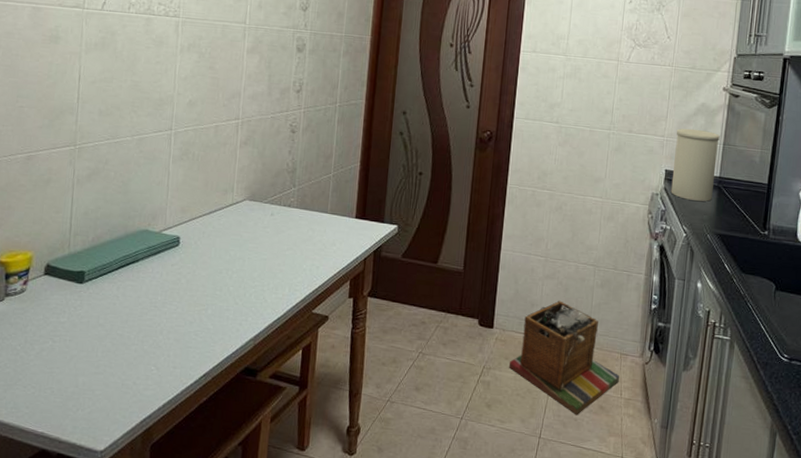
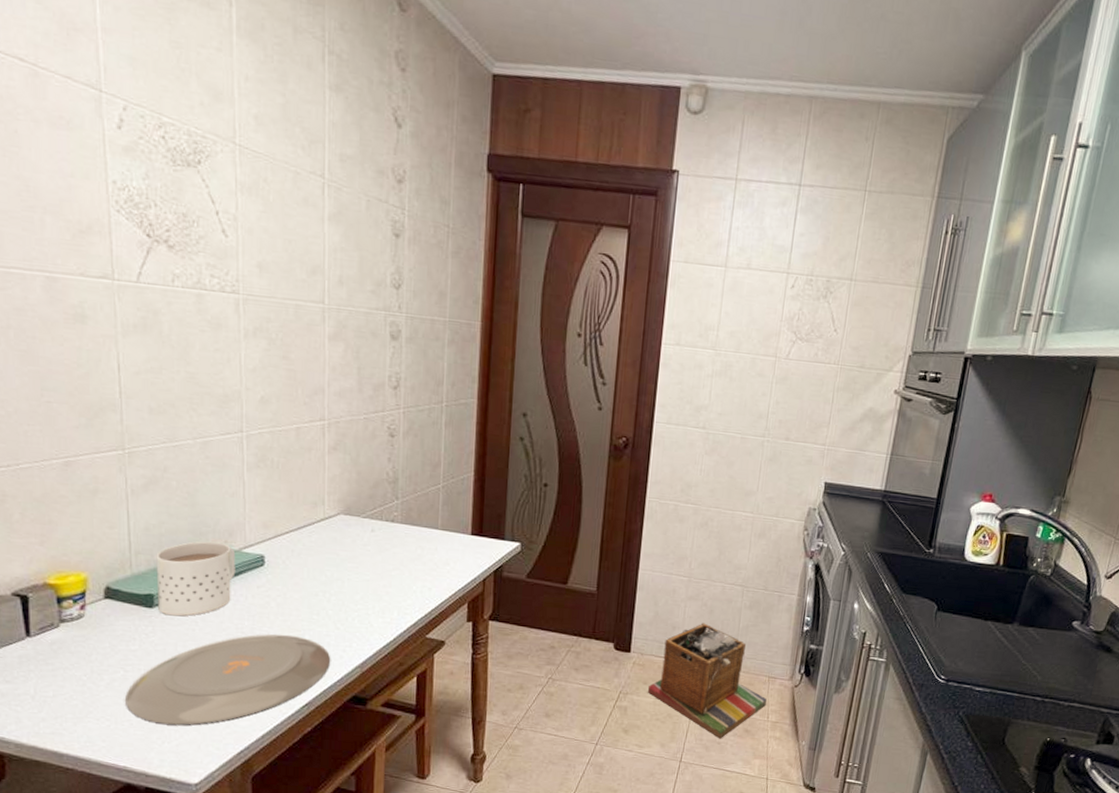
plate: none [50,308,228,394] -> present [125,634,330,725]
mug: none [87,224,156,292] -> present [156,541,236,617]
canister: present [671,128,720,202] -> none [830,436,888,518]

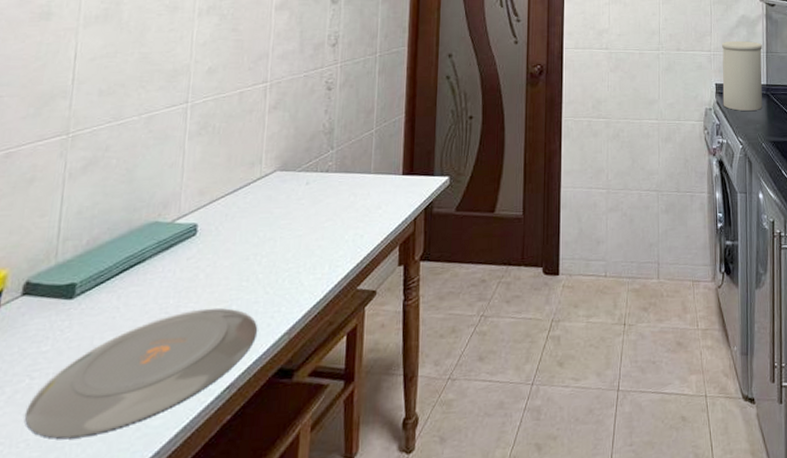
mug: present [156,541,236,617] -> none [79,216,168,305]
laundry basket: present [647,623,767,739] -> none [578,233,694,358]
canister: none [830,436,888,518] -> present [722,40,763,112]

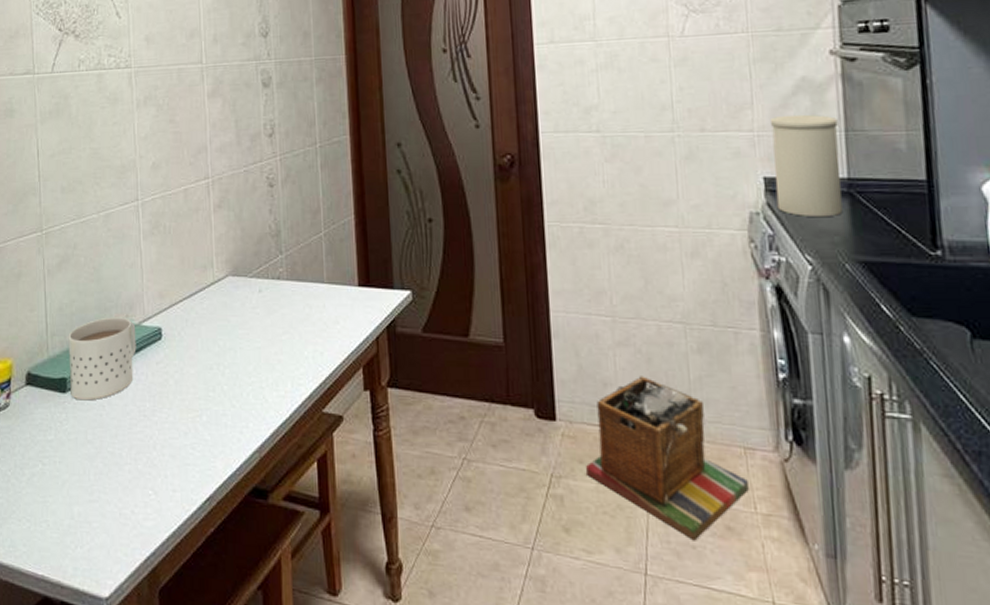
plate: present [25,307,257,439] -> none [43,415,228,526]
mug: none [79,216,168,305] -> present [68,317,137,401]
laundry basket: none [578,233,694,358] -> present [585,376,749,541]

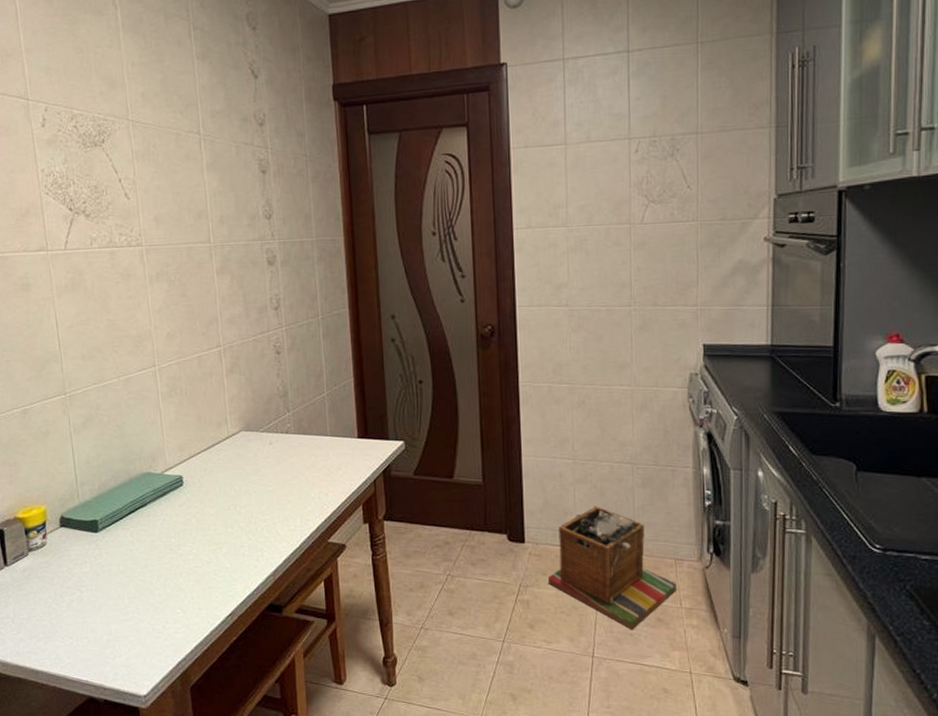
mug: present [68,317,137,401] -> none [97,468,161,538]
canister: present [771,114,843,218] -> none [712,292,766,377]

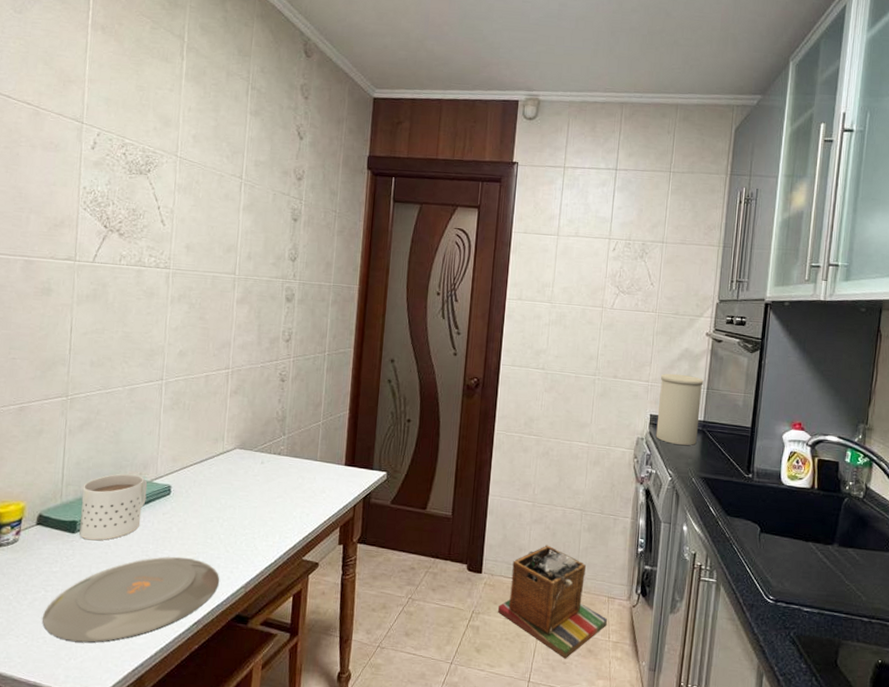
plate: none [82,548,246,640] -> present [42,556,219,642]
mug: none [97,468,161,538] -> present [79,473,148,541]
canister: none [712,292,766,377] -> present [656,373,704,446]

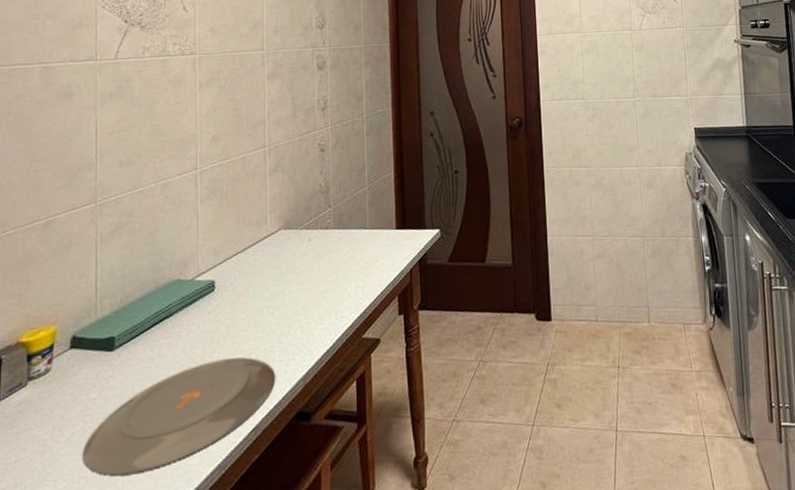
mug: present [79,473,148,541] -> none [118,274,189,356]
laundry basket: present [497,545,607,659] -> none [573,278,687,399]
canister: present [656,373,704,446] -> none [698,83,744,155]

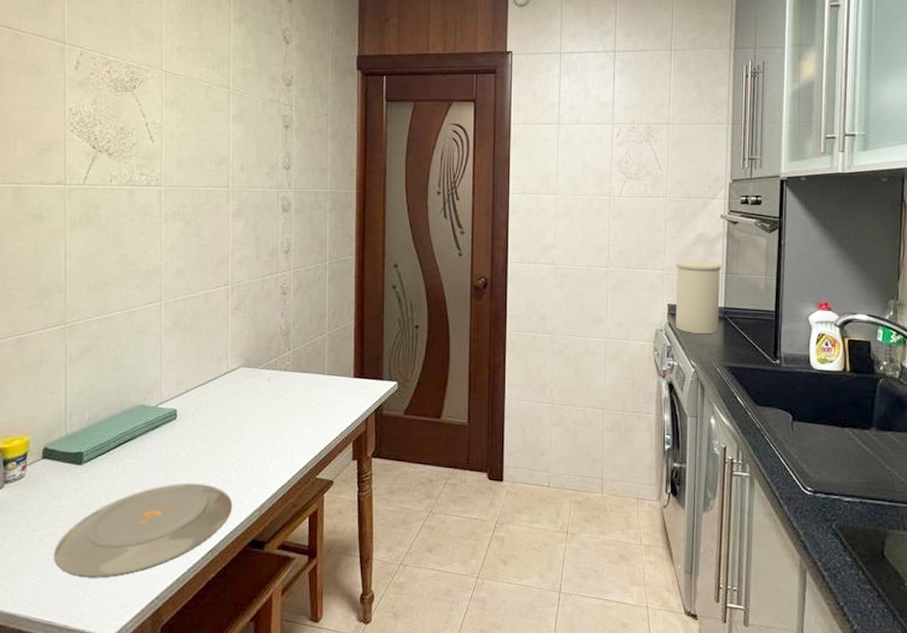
canister: none [698,83,744,155] -> present [675,259,721,335]

